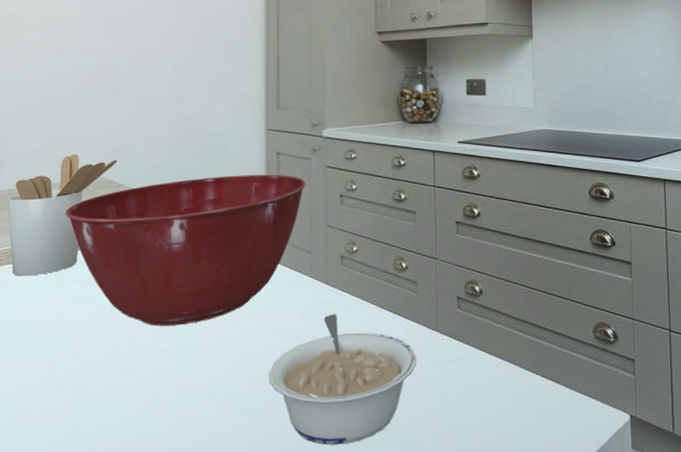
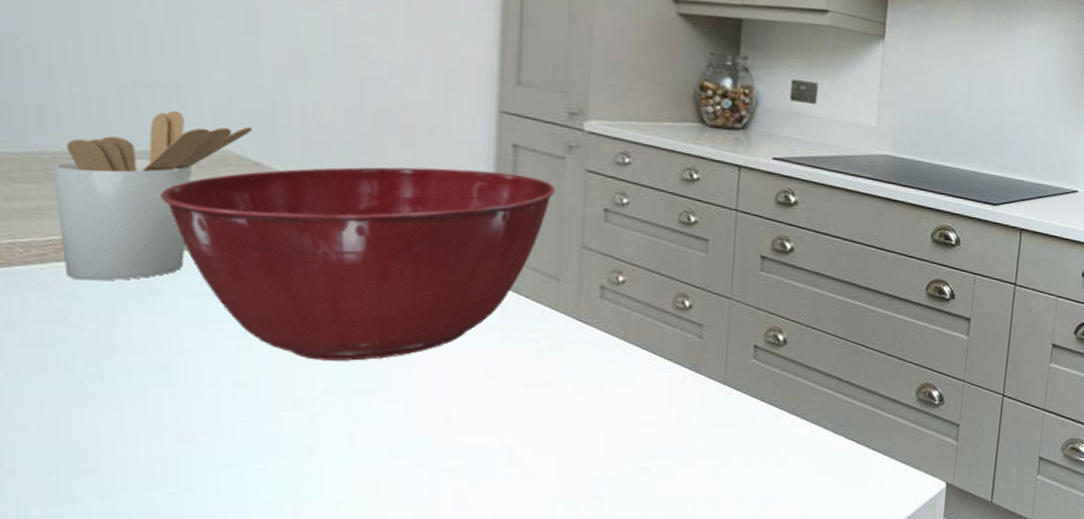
legume: present [268,314,417,445] -> none [487,357,696,512]

